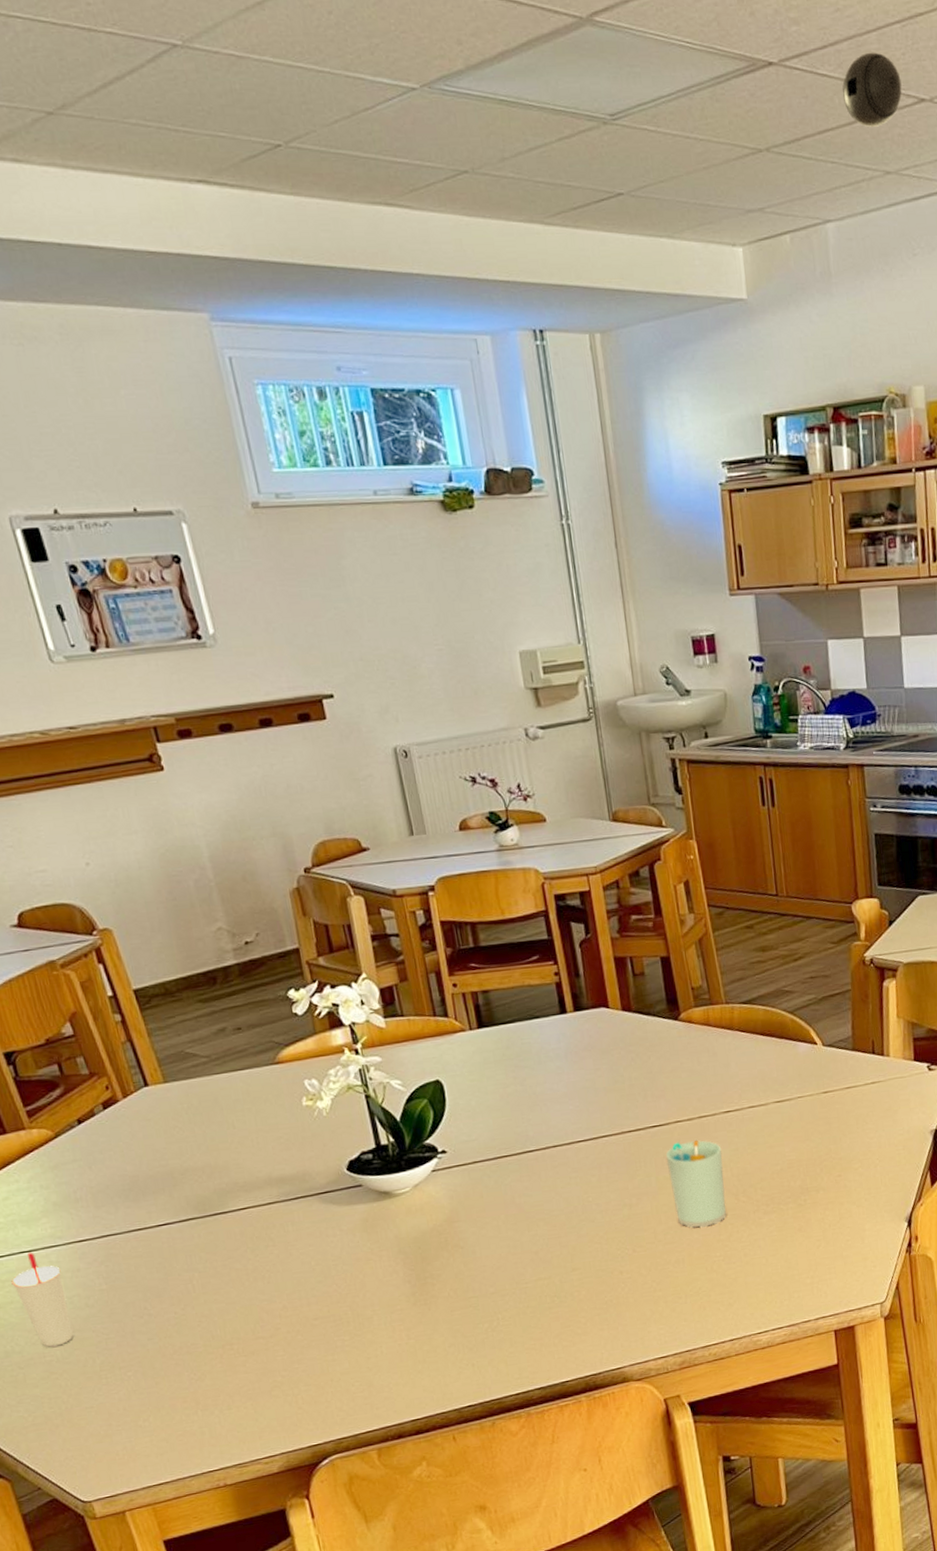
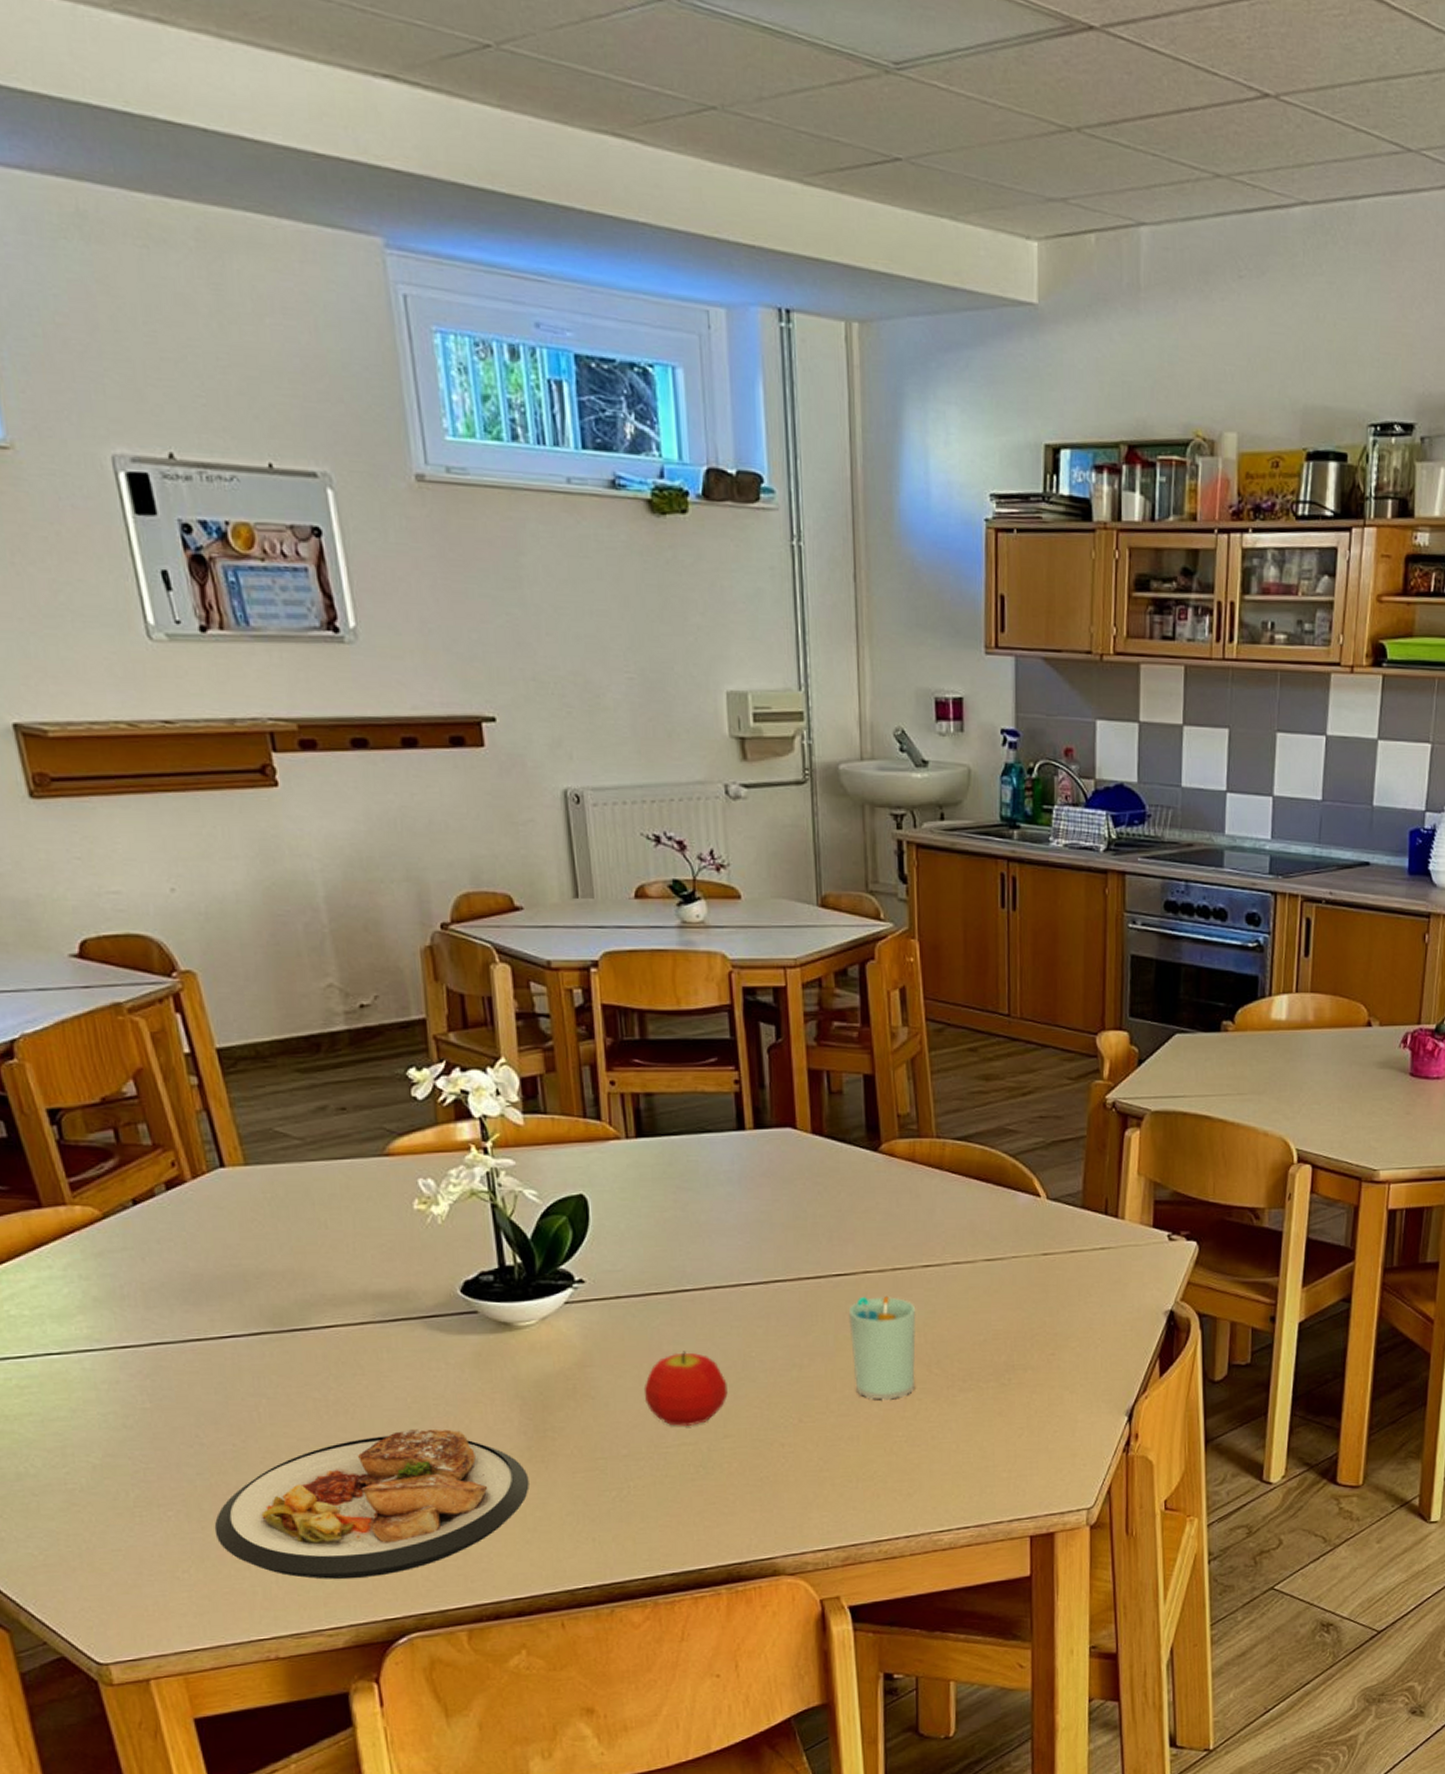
cup: present [11,1252,74,1347] -> none [32,1355,104,1473]
plate: none [166,1284,417,1417] -> present [214,1429,529,1579]
fruit: none [502,1201,572,1265] -> present [643,1351,728,1426]
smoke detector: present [842,52,902,127] -> none [1174,30,1244,120]

